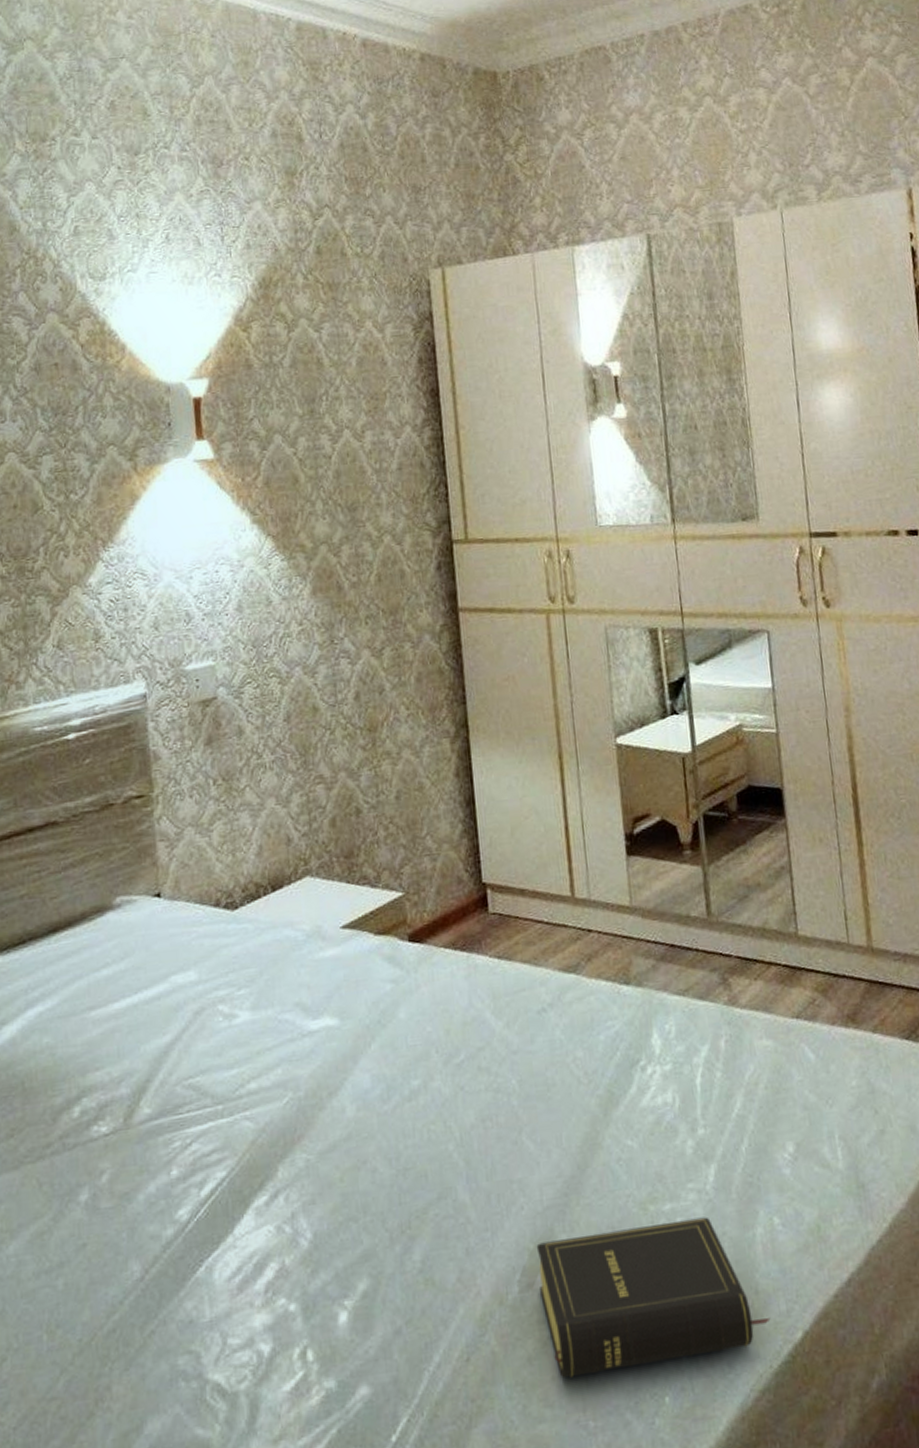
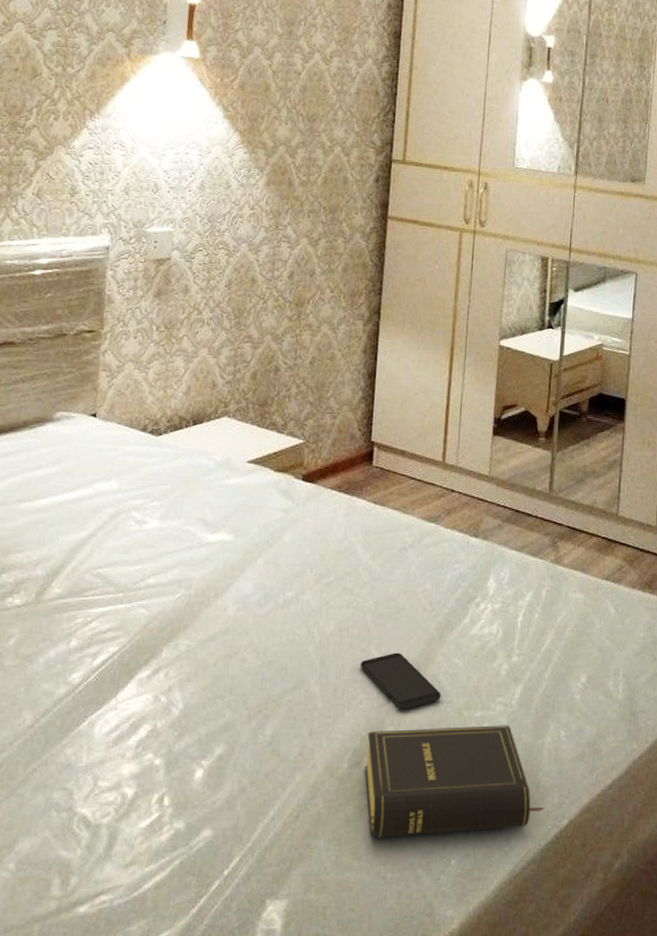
mobile phone: none [513,1140,618,1212] -> present [360,652,441,710]

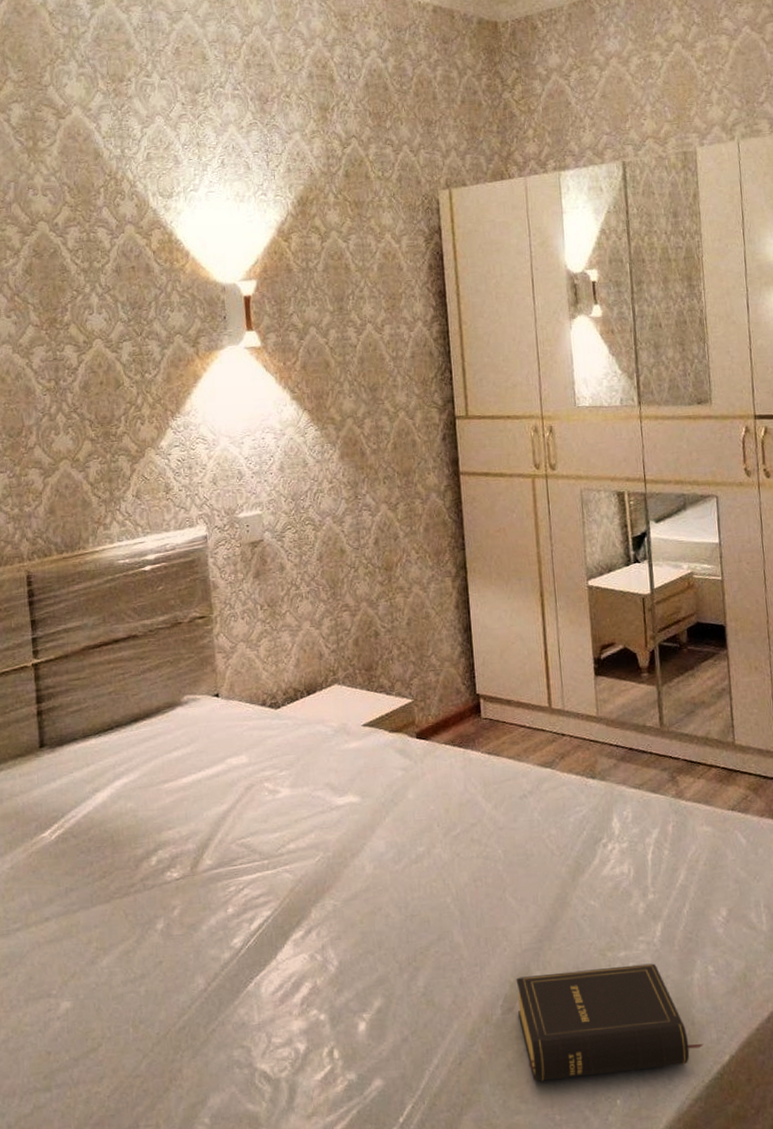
mobile phone: present [360,652,441,710] -> none [498,898,582,955]

